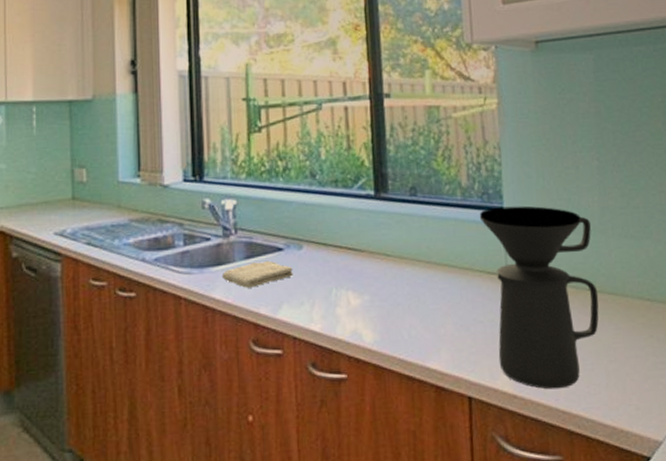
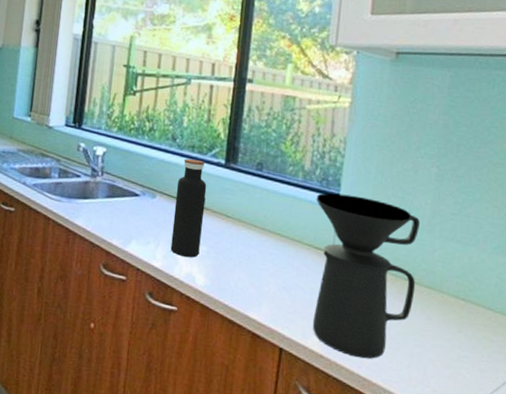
washcloth: present [222,260,293,288] -> none [85,201,145,222]
water bottle: none [324,195,362,313] -> present [170,158,207,258]

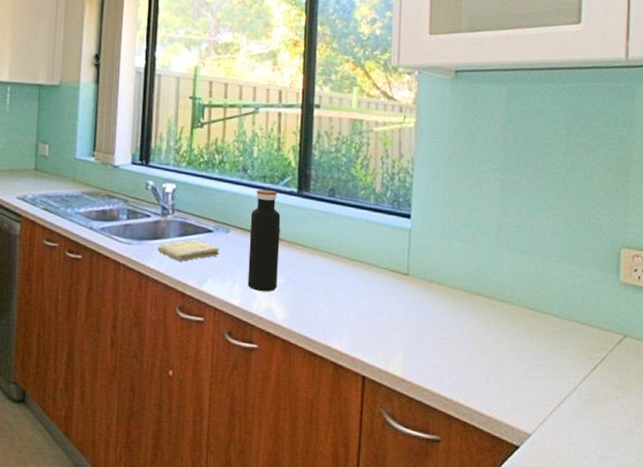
washcloth: none [85,201,145,222] -> present [157,239,220,262]
coffee maker: present [312,193,421,359] -> none [388,214,489,378]

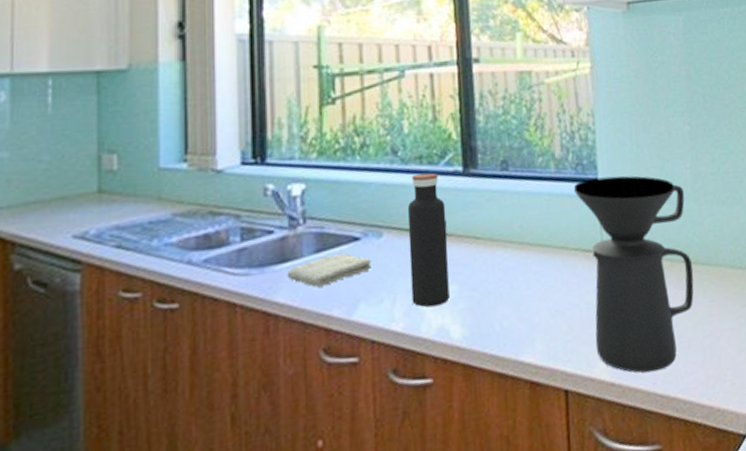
coffee maker: none [388,214,489,378] -> present [573,175,694,373]

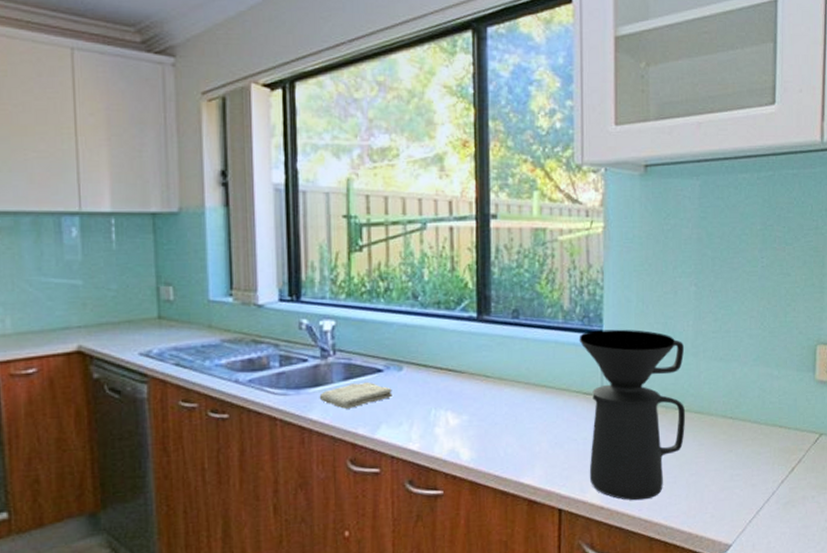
water bottle: present [407,172,450,307] -> none [425,317,461,432]

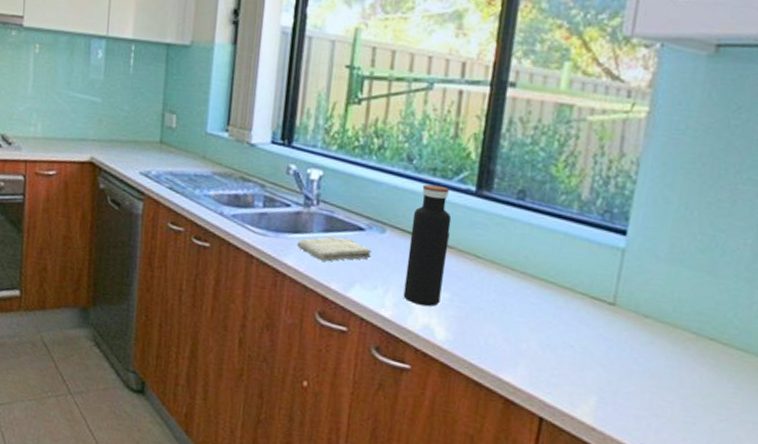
water bottle: none [425,317,461,432] -> present [403,184,452,307]
coffee maker: present [579,329,686,501] -> none [583,229,736,435]

